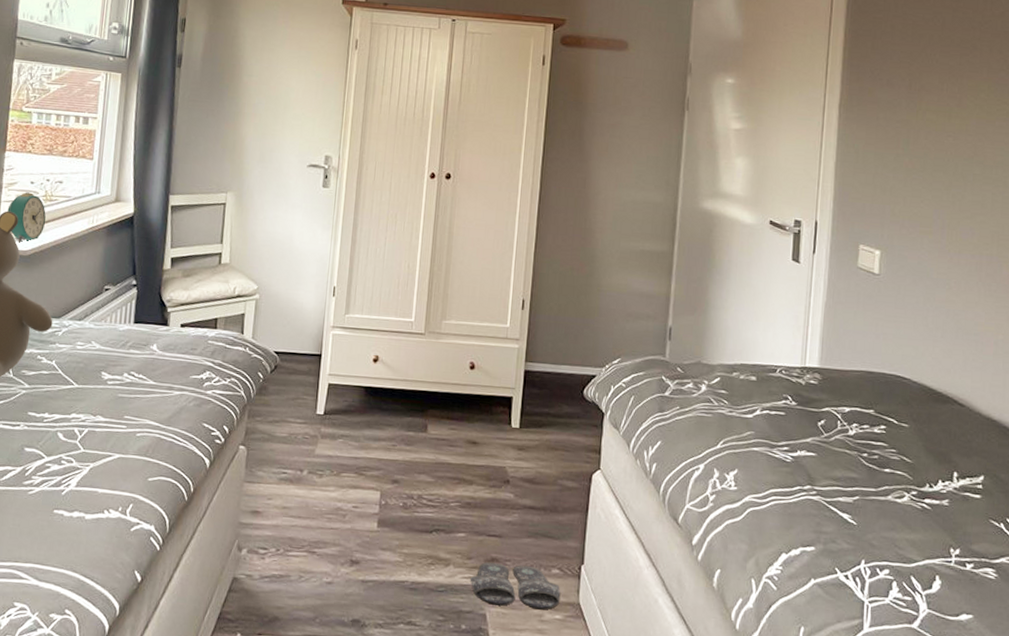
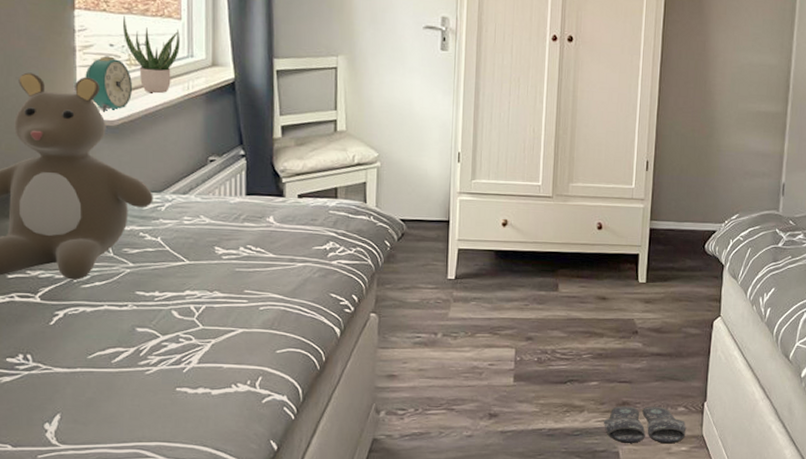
potted plant: none [43,156,91,227] -> present [123,15,180,94]

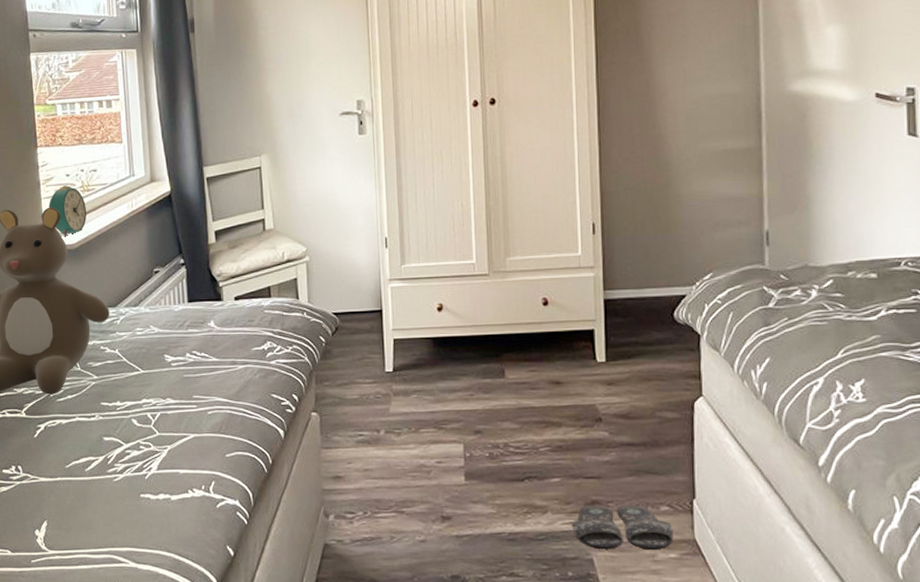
potted plant: present [123,15,180,94] -> none [76,146,123,215]

